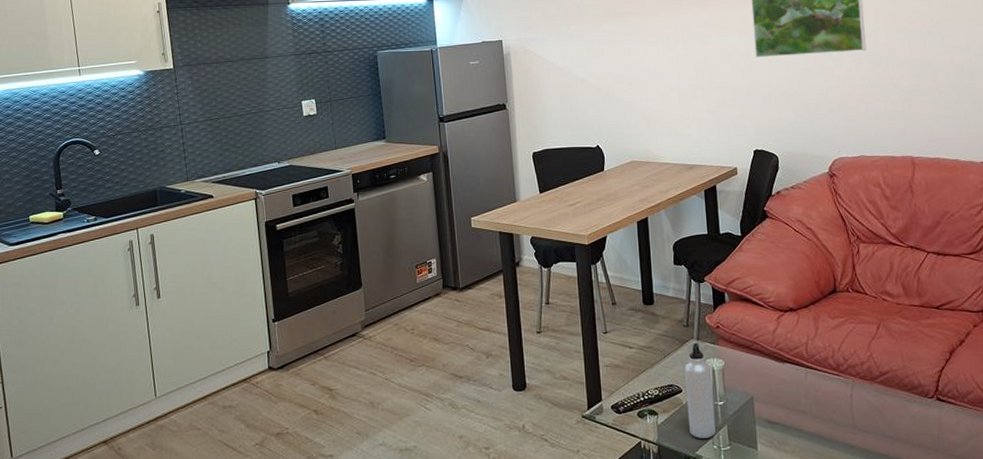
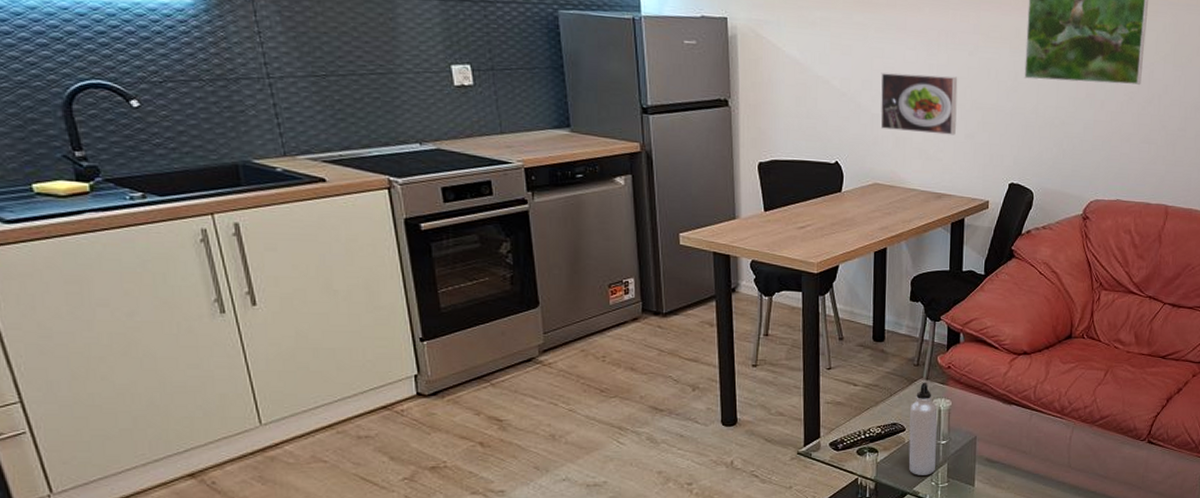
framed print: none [629,63,699,115] -> present [880,72,958,135]

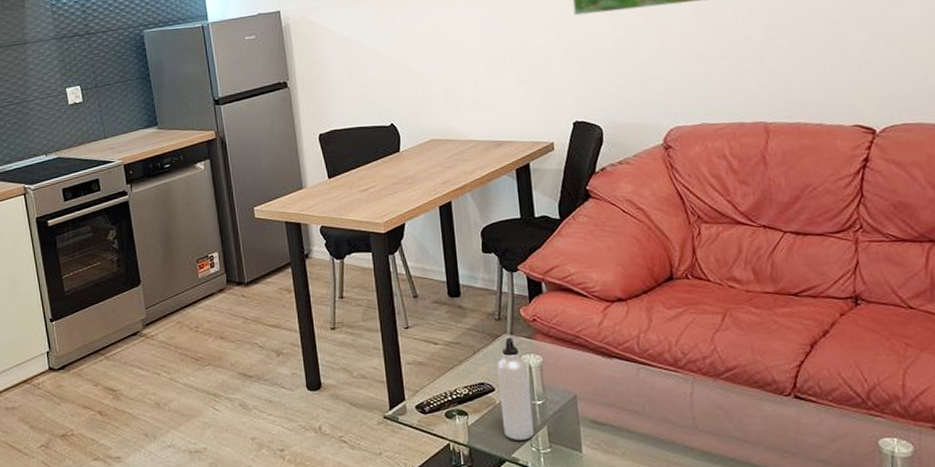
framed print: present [880,72,958,135] -> none [425,26,508,87]

